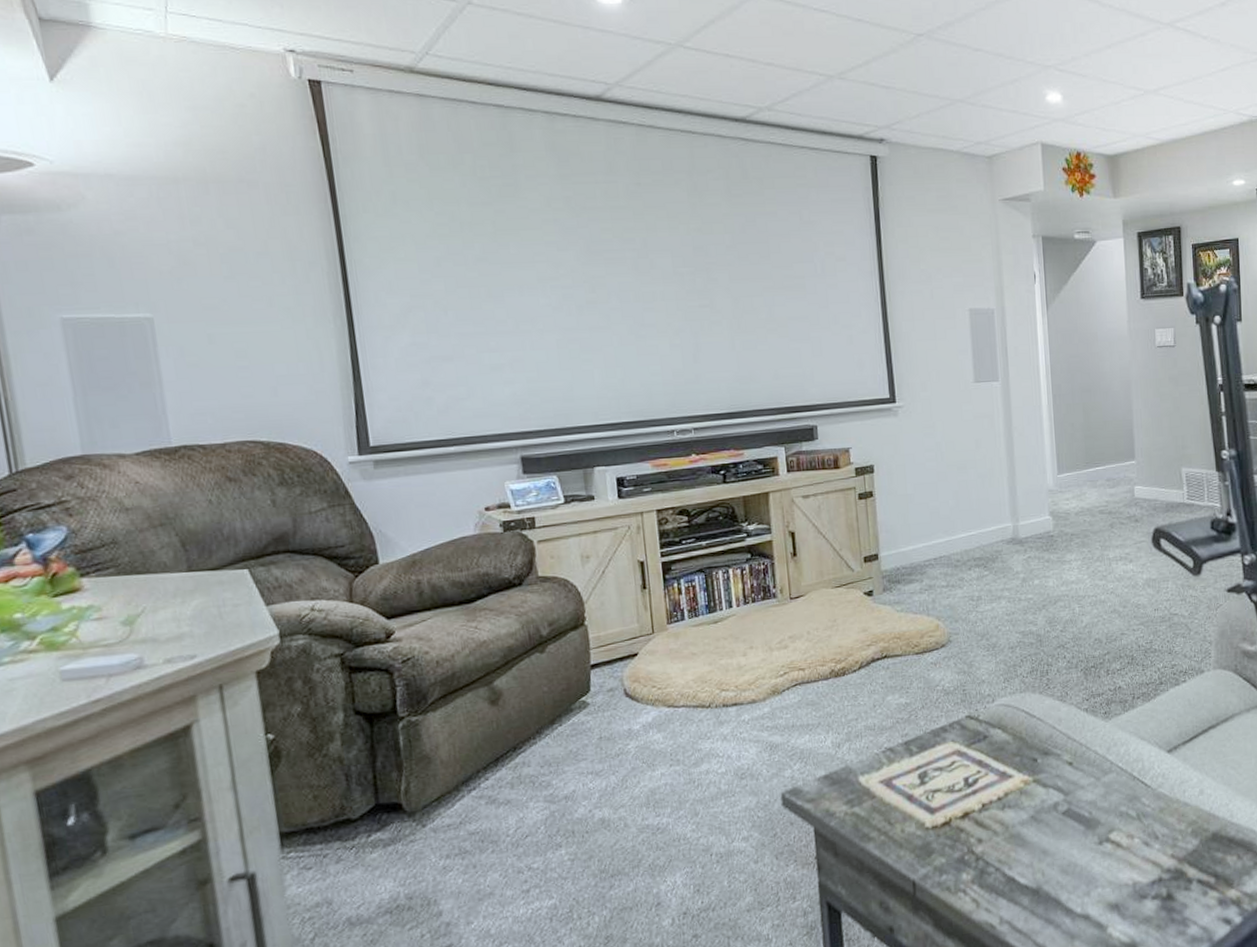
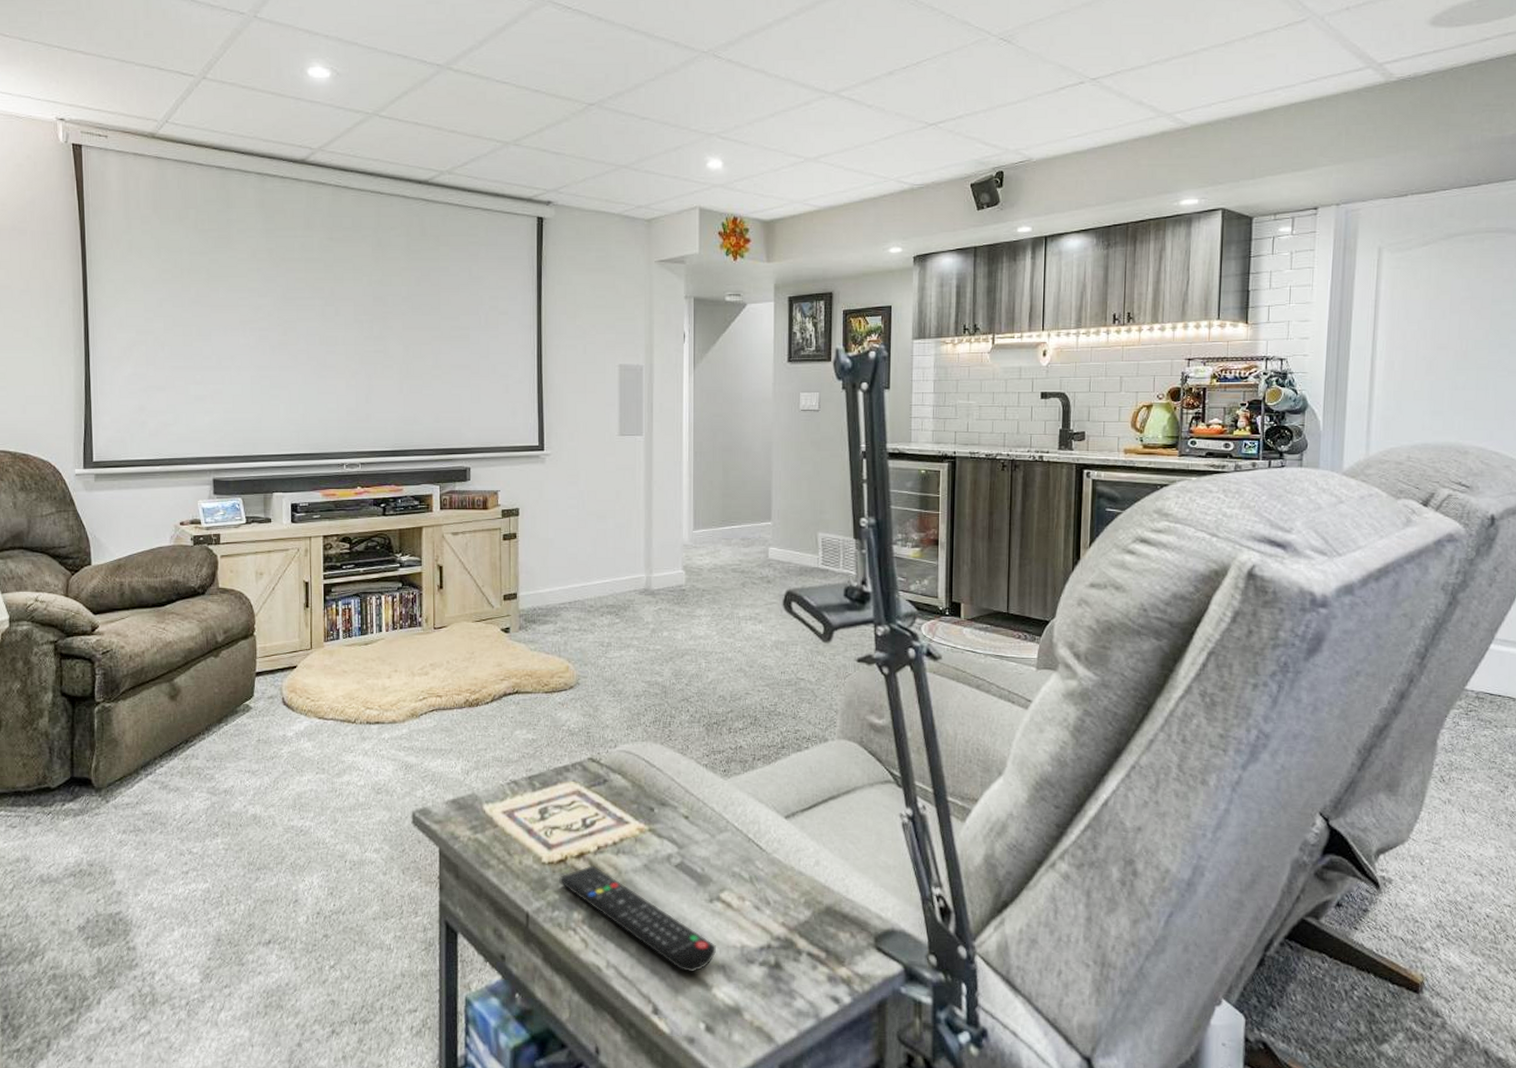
remote control: none [945,824,1109,917] -> present [559,865,716,973]

